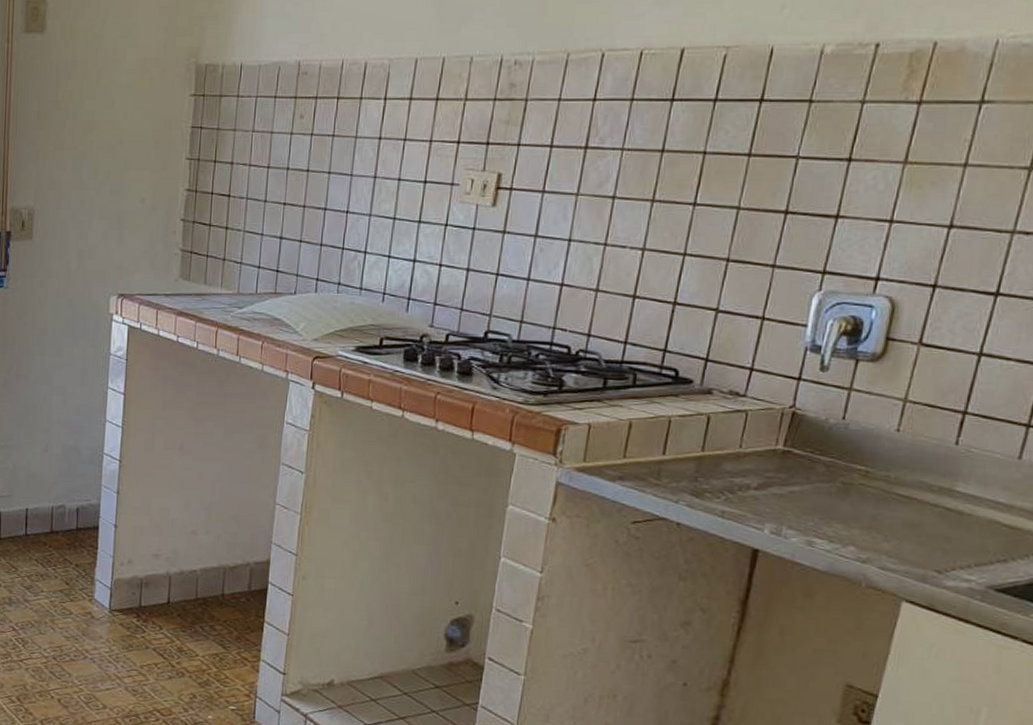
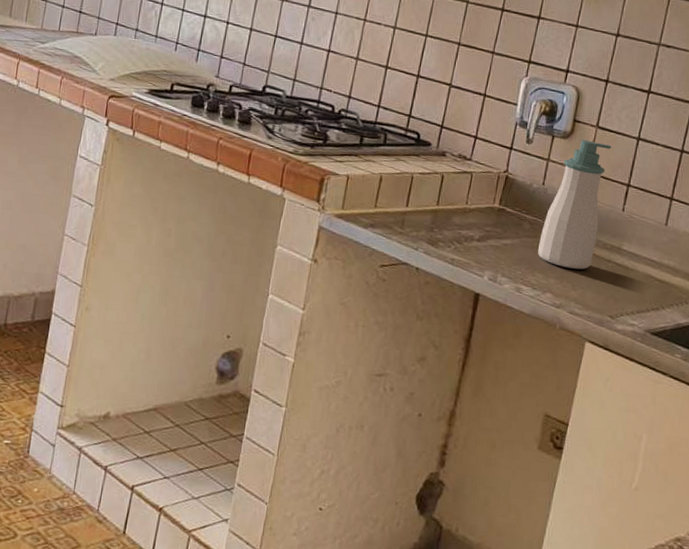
soap bottle: none [835,361,940,517] -> present [537,139,611,270]

